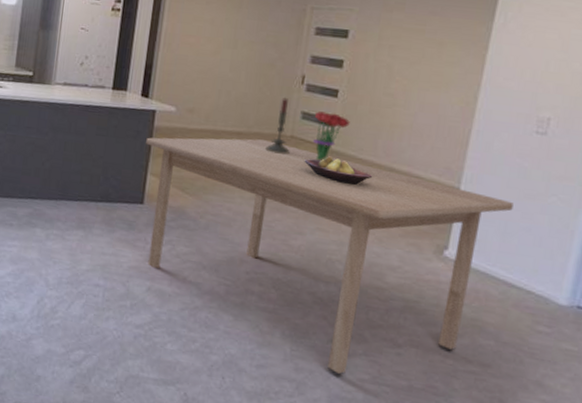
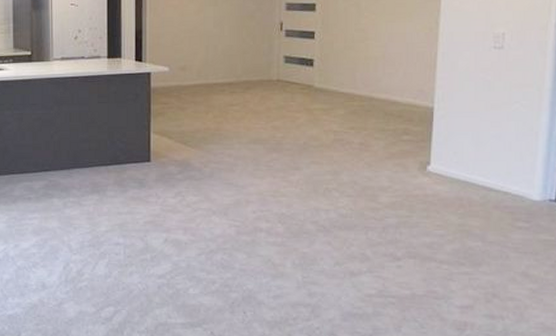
table: present [146,137,514,375] -> none [145,87,482,294]
candle: present [265,97,290,155] -> none [255,44,278,98]
fruit bowl: present [304,156,373,186] -> none [292,94,355,118]
bouquet: present [312,111,350,161] -> none [296,53,329,99]

